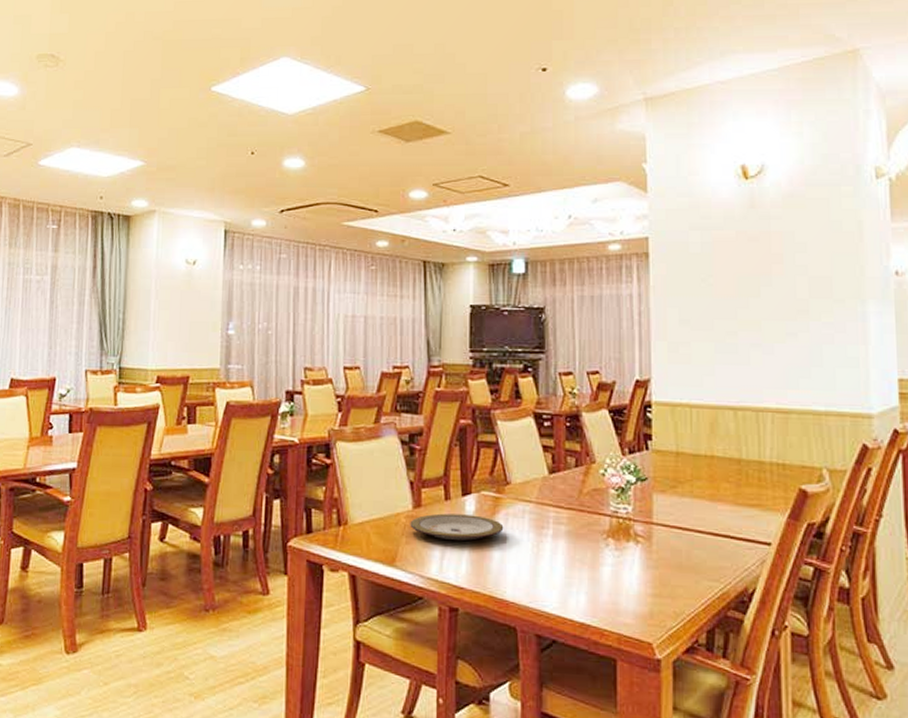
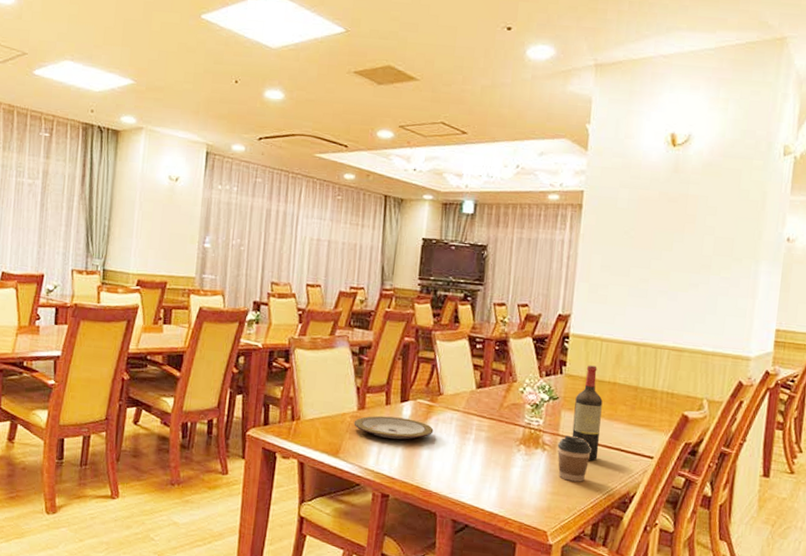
coffee cup: none [652,524,694,580] -> present [557,436,592,482]
wine bottle: none [668,437,703,553] -> present [572,365,603,461]

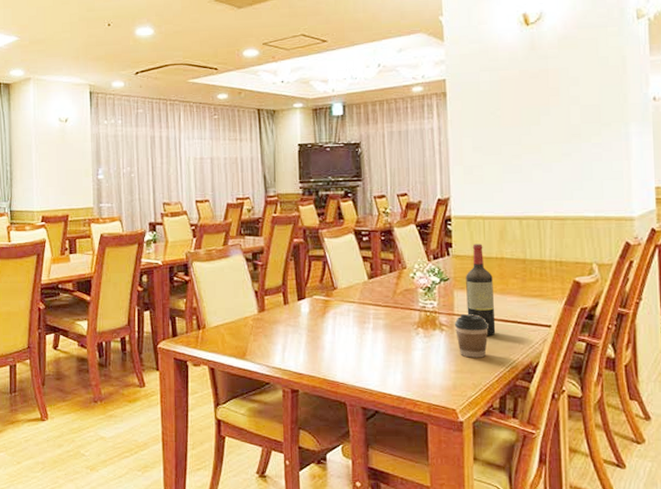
plate: present [354,415,434,440] -> none [256,315,333,337]

